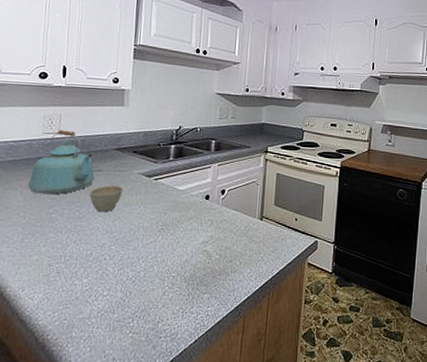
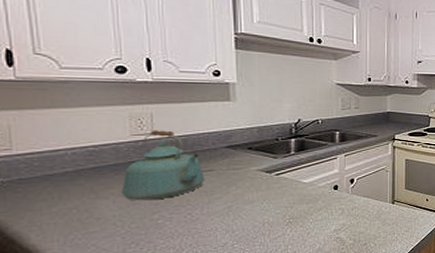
cup: present [89,185,124,213] -> none [201,183,241,213]

